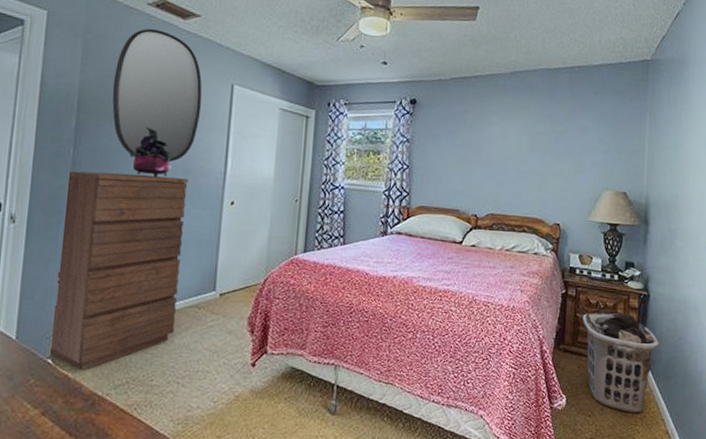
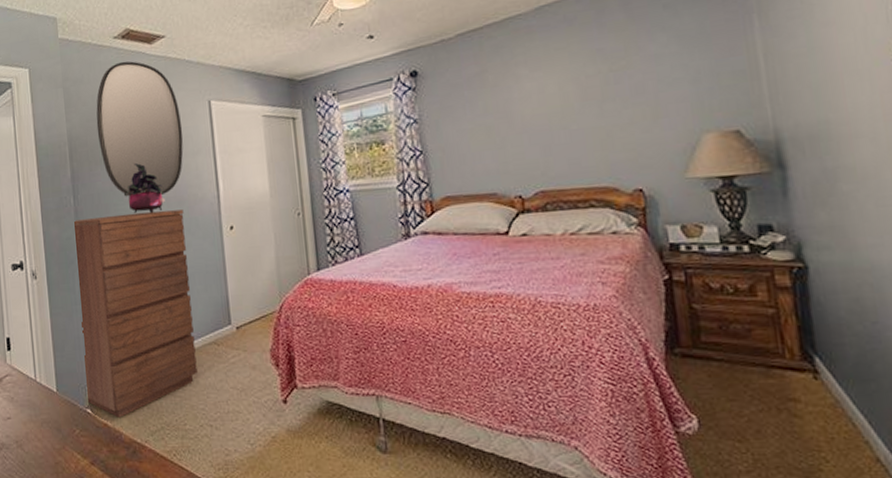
clothes hamper: present [582,309,660,414] -> none [702,294,840,436]

